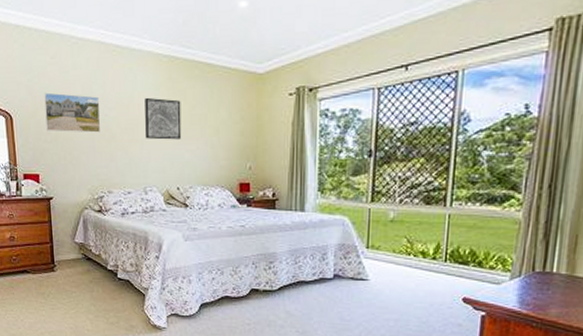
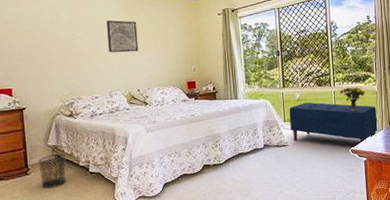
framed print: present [44,92,100,133] -> none [16,19,69,51]
waste bin: none [64,252,94,290] -> present [38,153,66,189]
bench: none [375,225,515,291] -> present [289,102,378,143]
bouquet: none [458,210,500,246] -> present [340,86,365,111]

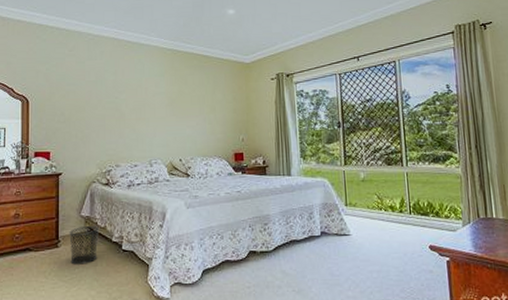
wall art: present [106,20,139,53] -> none [151,82,183,118]
bench: present [289,102,378,143] -> none [351,183,464,238]
bouquet: present [340,86,365,111] -> none [414,168,446,198]

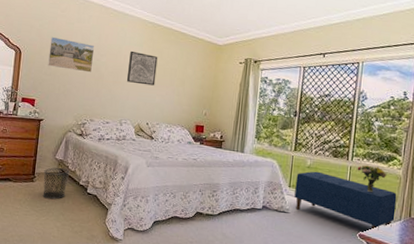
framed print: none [60,79,111,113] -> present [48,36,95,73]
wall art: none [151,82,183,118] -> present [126,50,158,86]
bench: none [351,183,464,238] -> present [294,171,397,230]
bouquet: none [414,168,446,198] -> present [357,165,387,193]

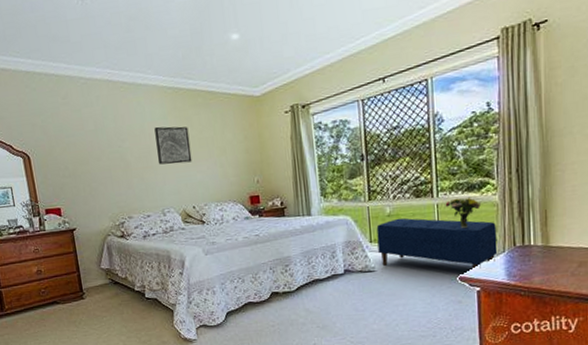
waste bin: present [42,167,69,200] -> none [92,277,122,314]
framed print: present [48,36,95,73] -> none [59,130,116,167]

